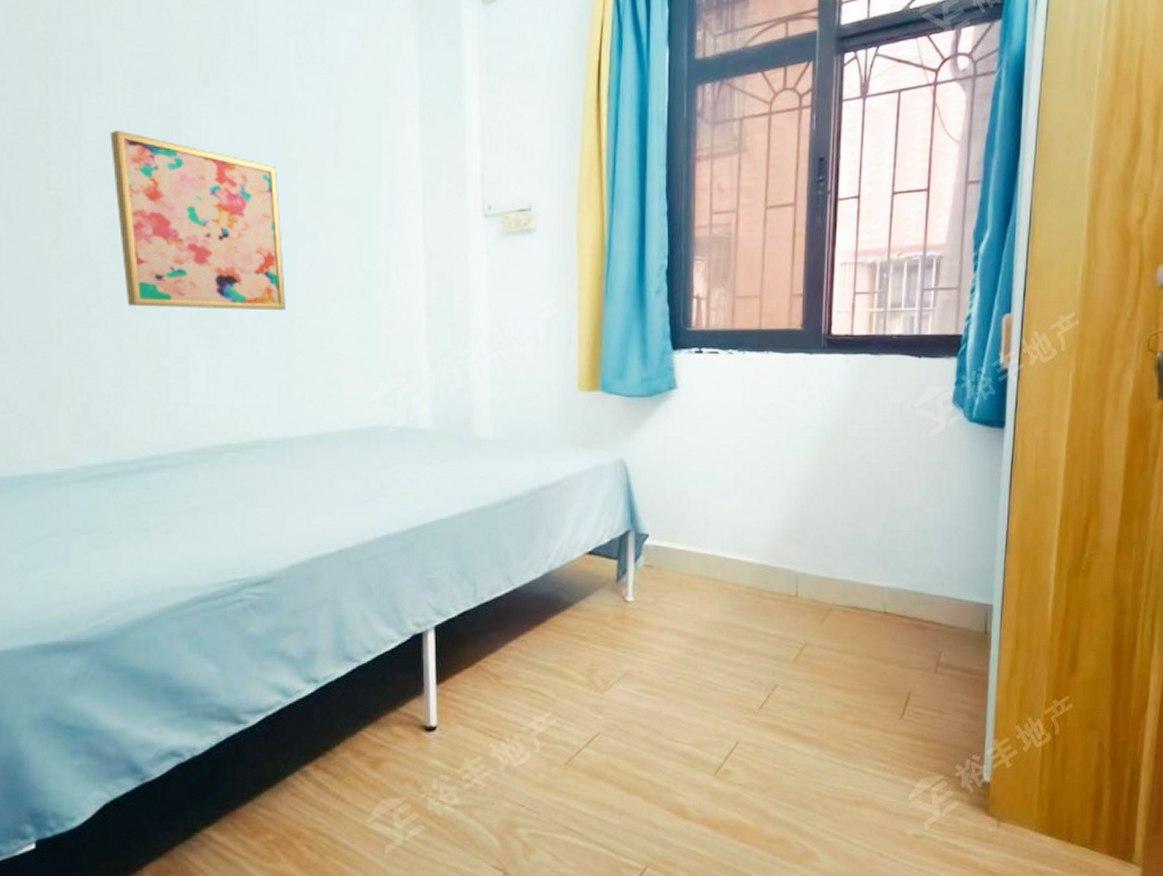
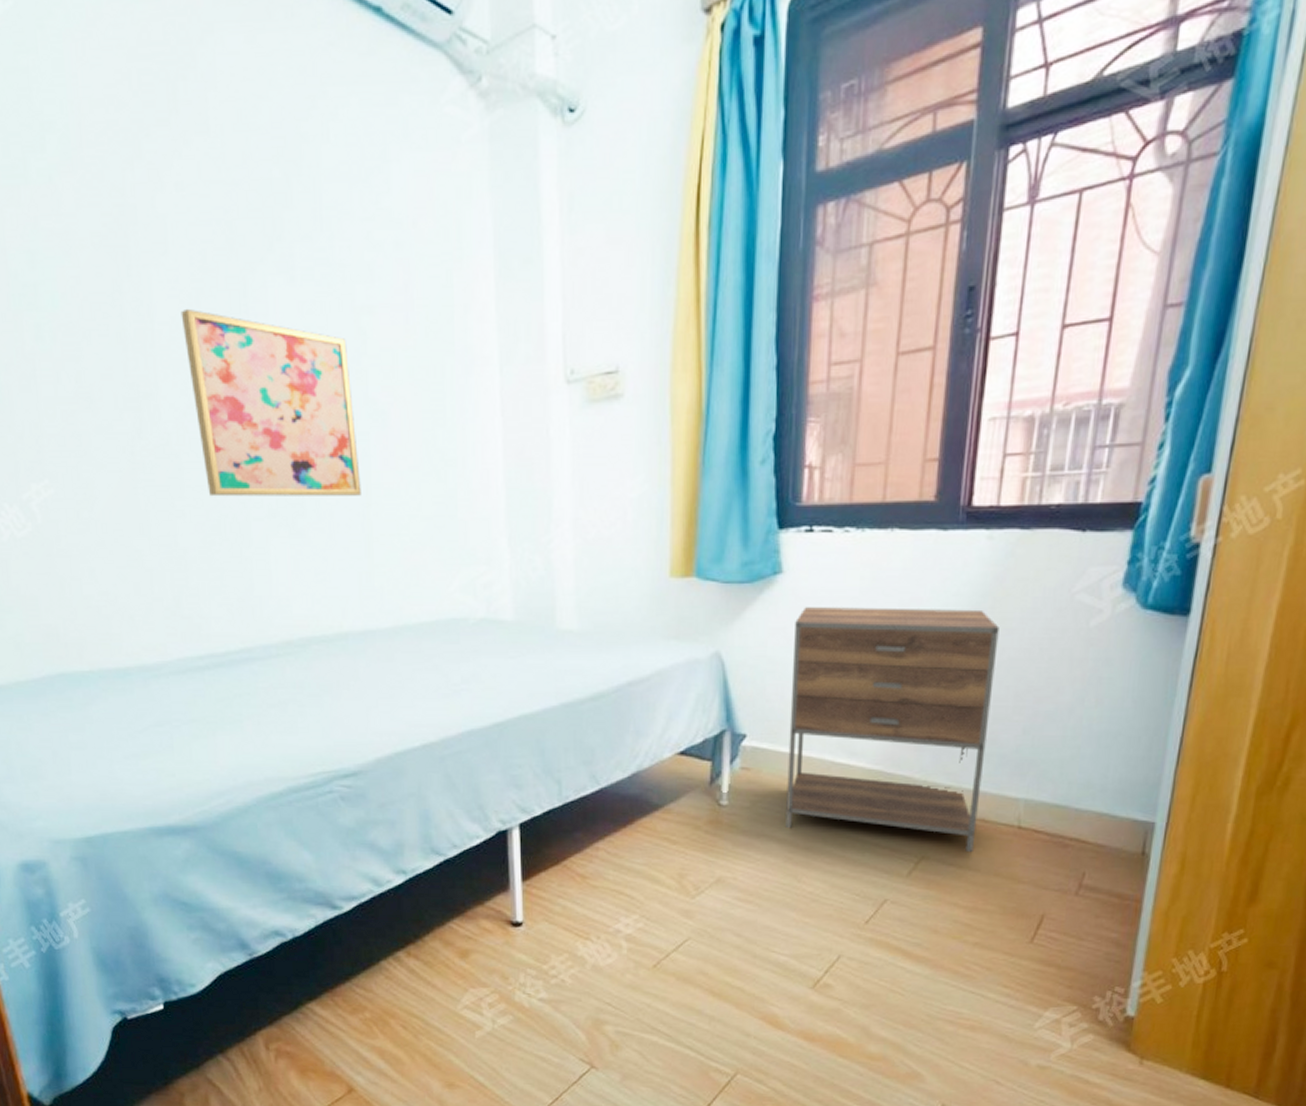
nightstand: none [686,419,859,638] -> present [785,607,999,853]

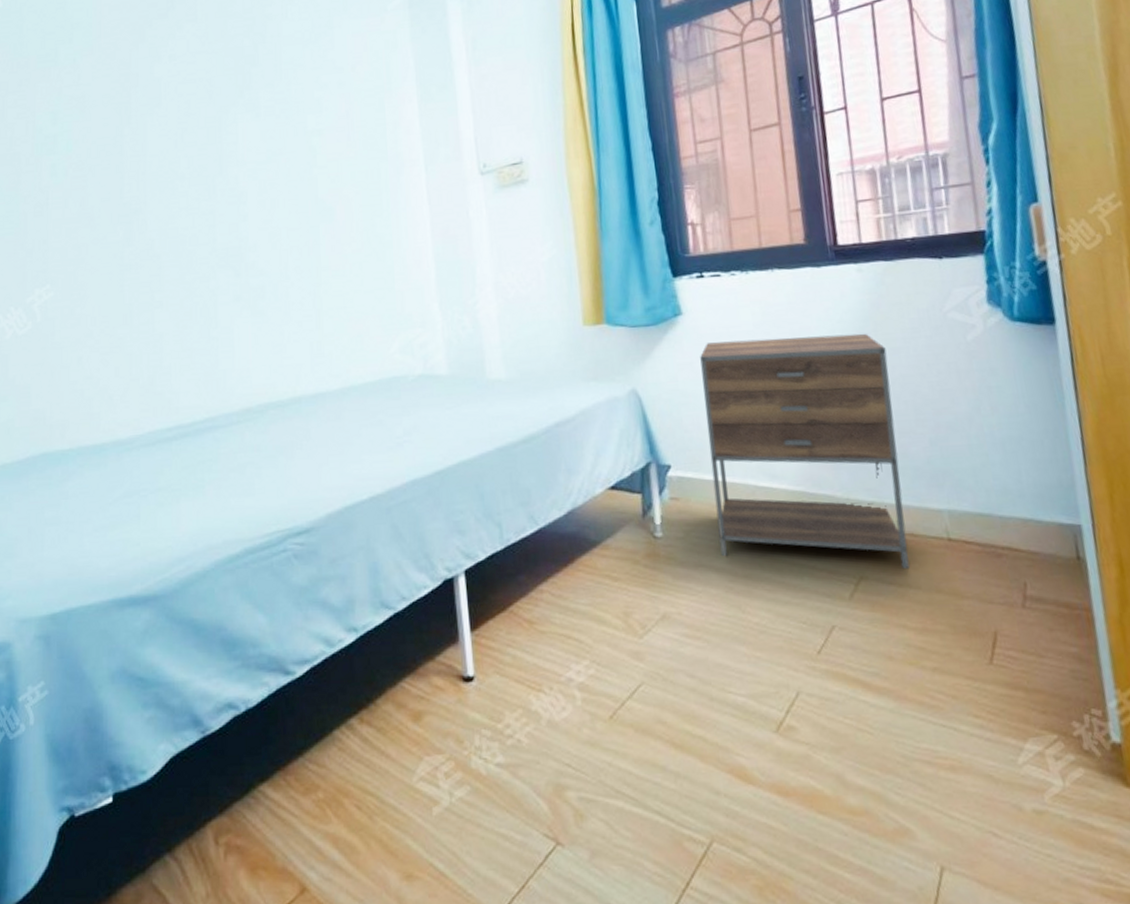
wall art: present [181,308,361,497] -> none [168,143,312,288]

